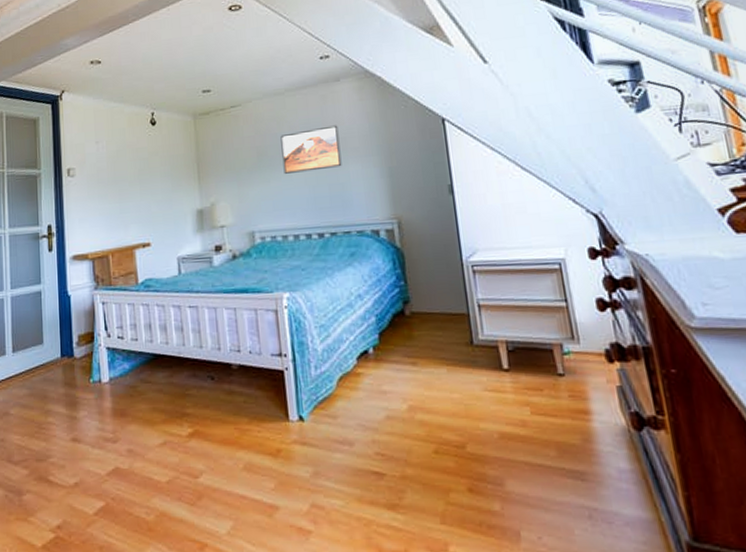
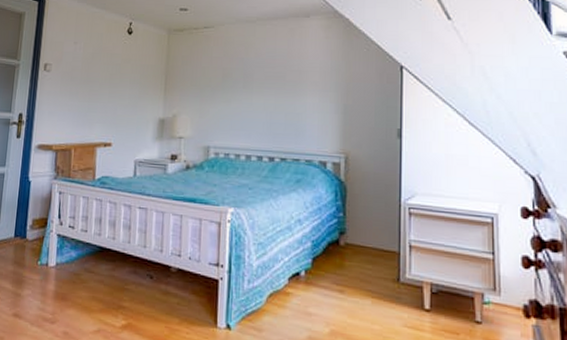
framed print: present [280,125,342,174] -> none [245,58,302,98]

